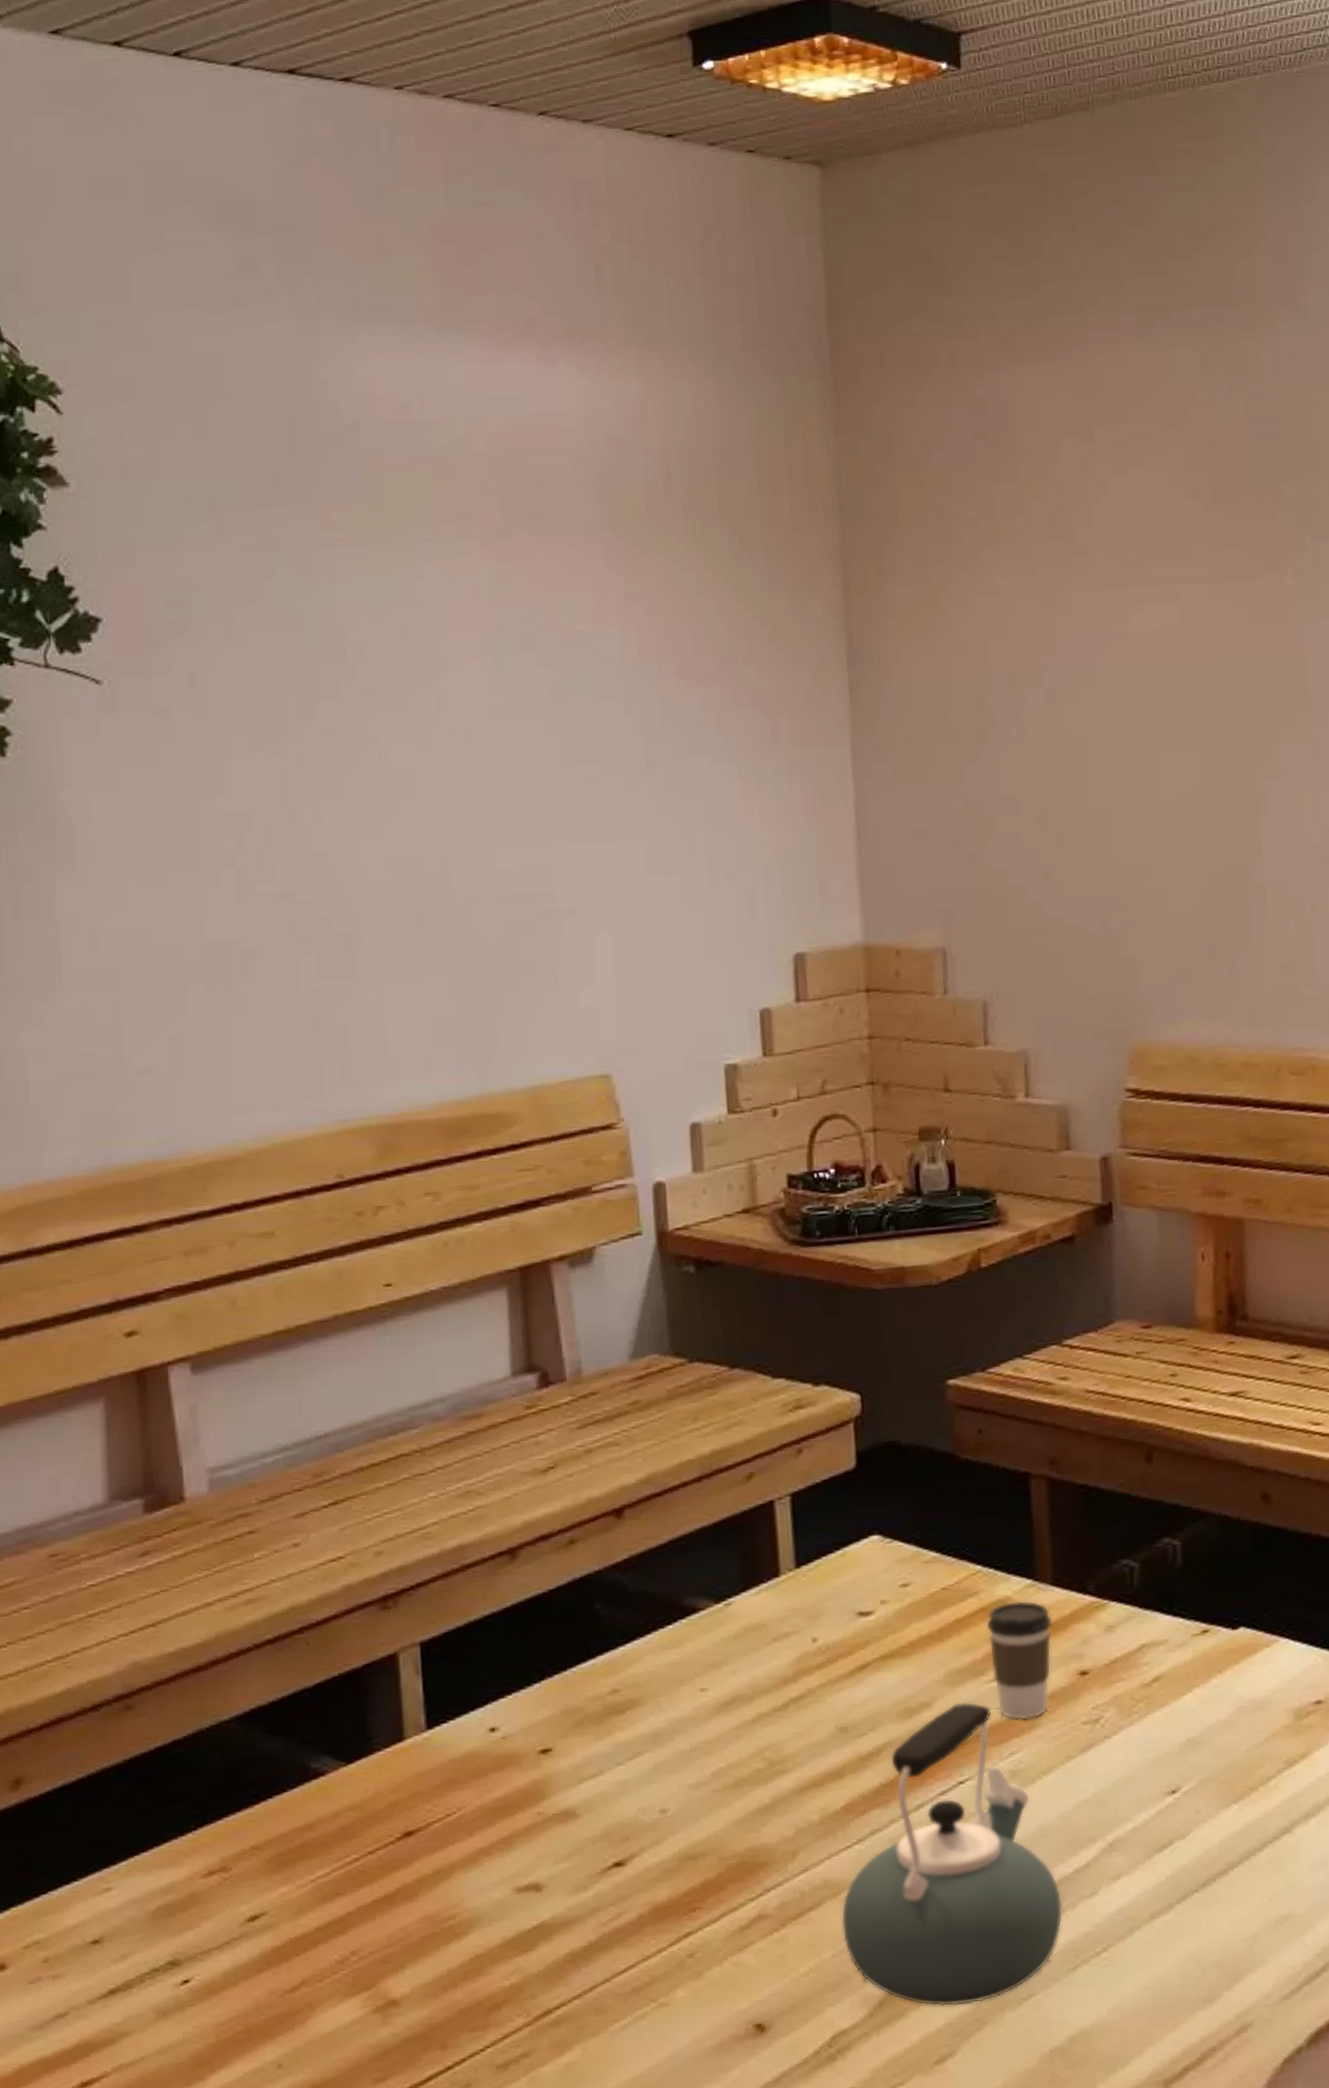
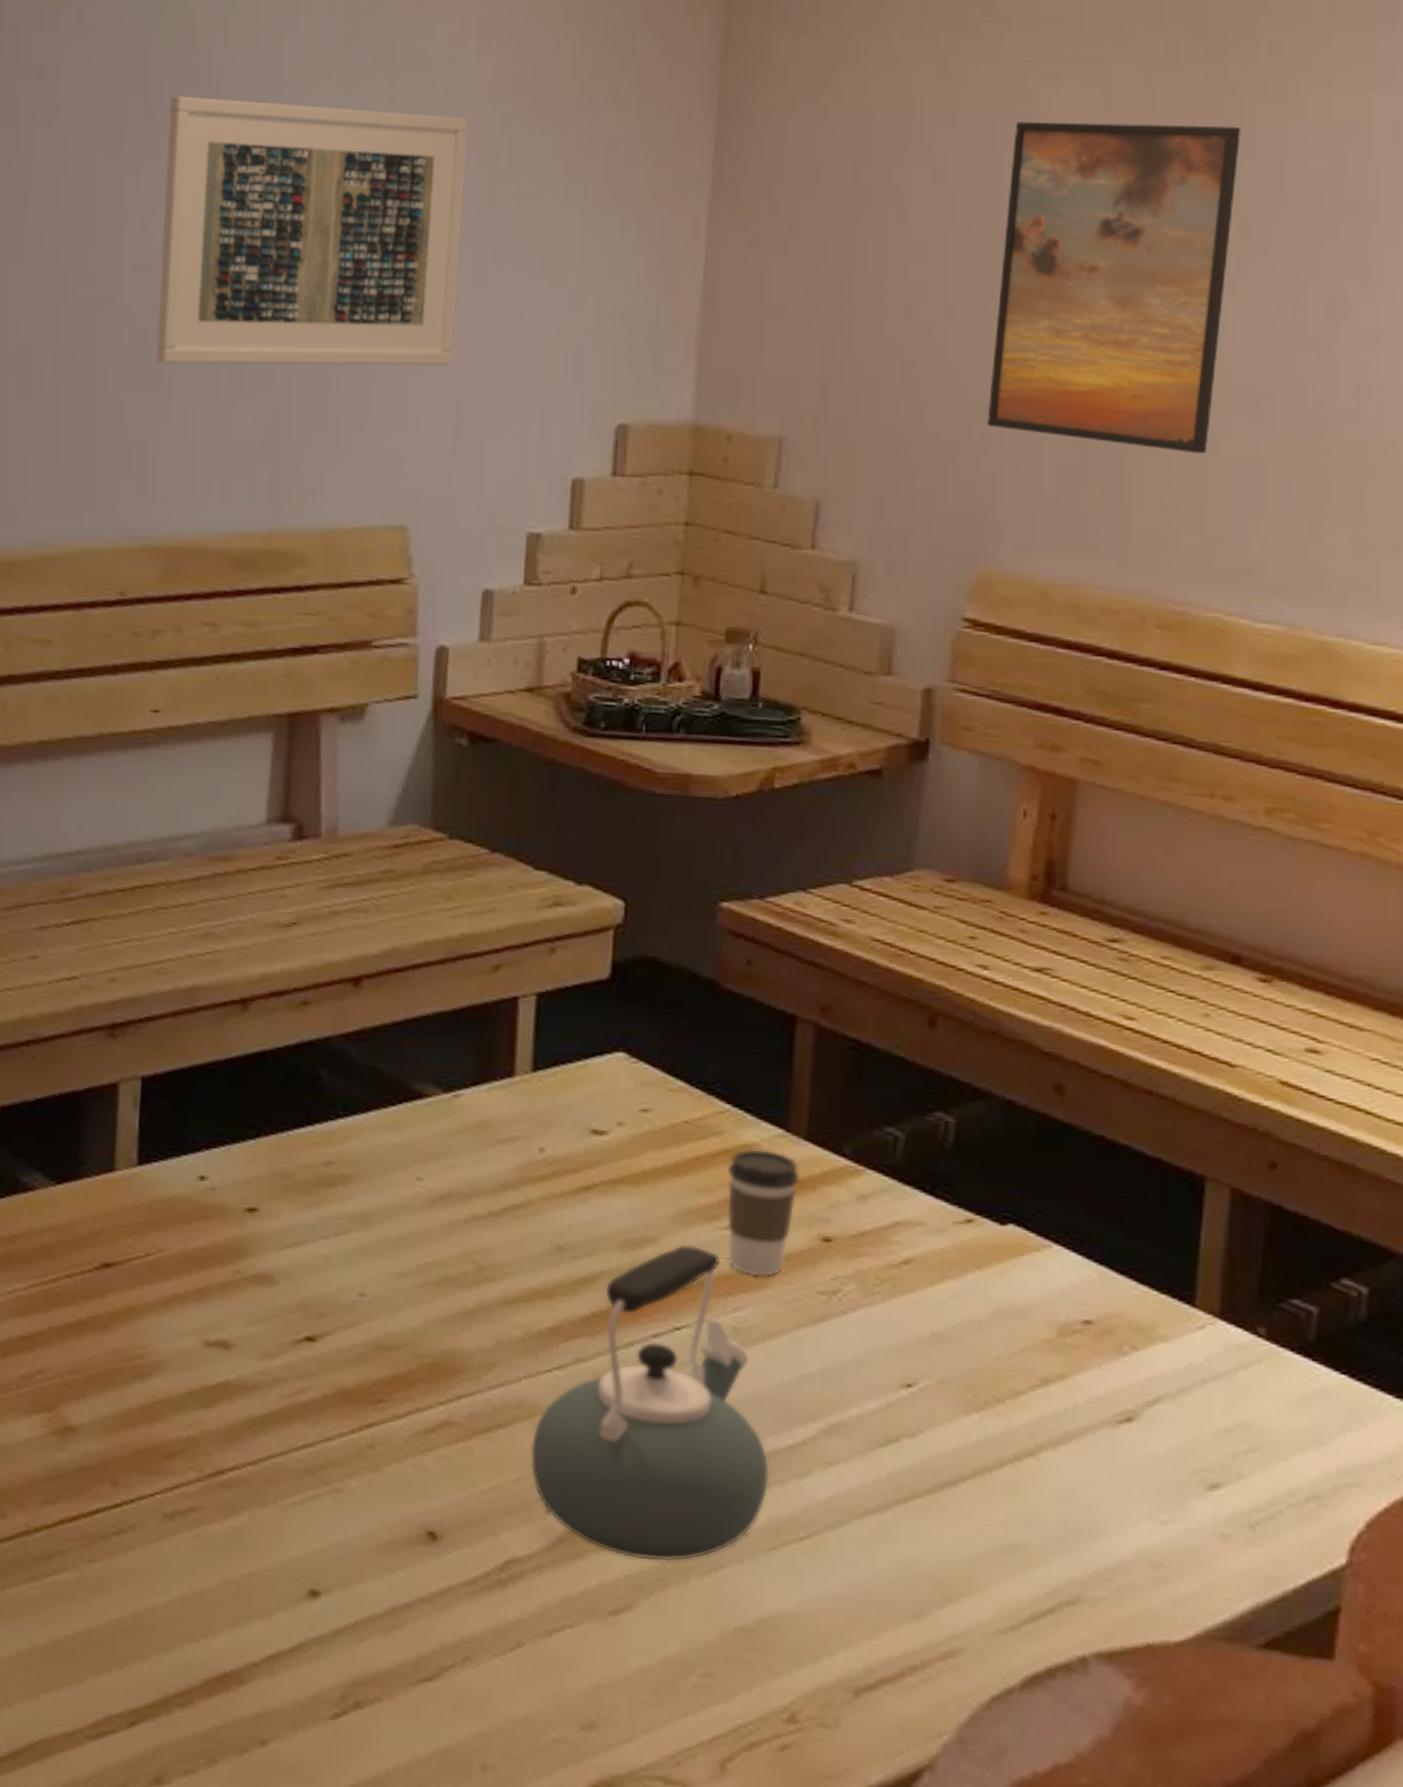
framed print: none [327,685,633,950] -> present [156,95,469,367]
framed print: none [1111,628,1312,918] -> present [986,122,1241,454]

